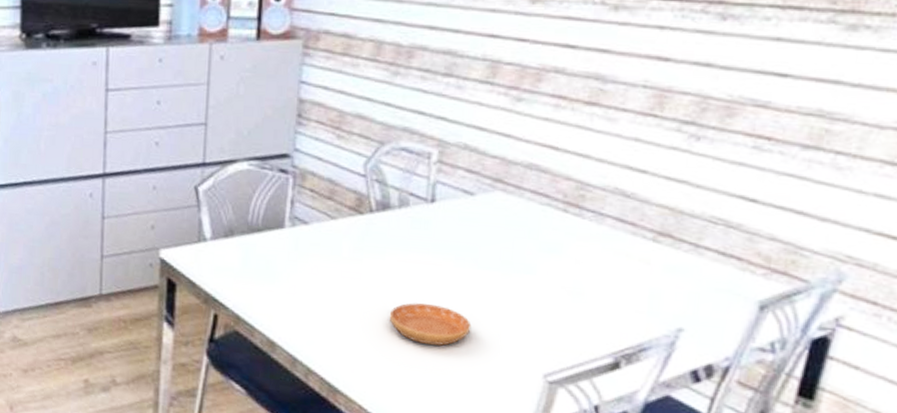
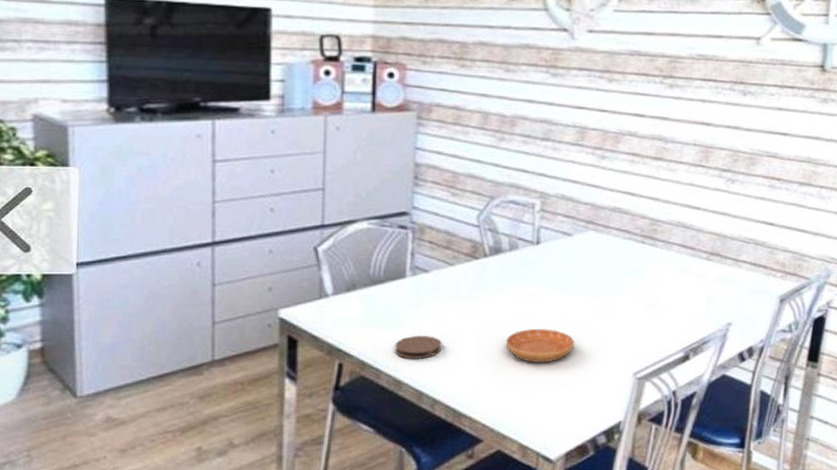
coaster: none [270,294,319,322] -> present [395,336,442,359]

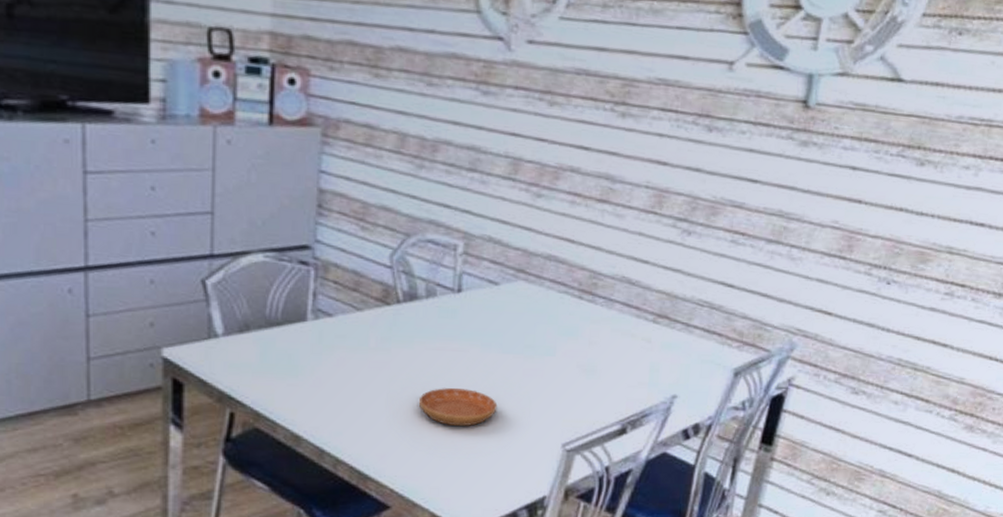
coaster: present [395,336,442,359] -> none [293,387,347,414]

